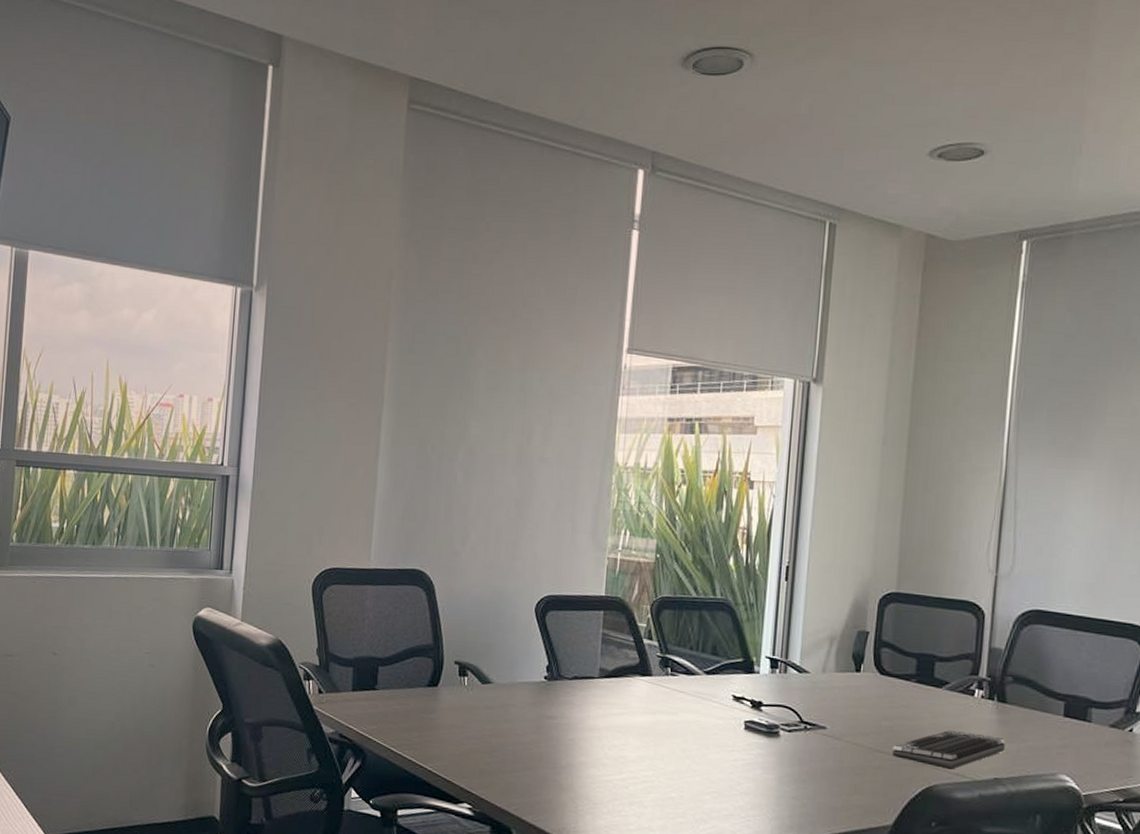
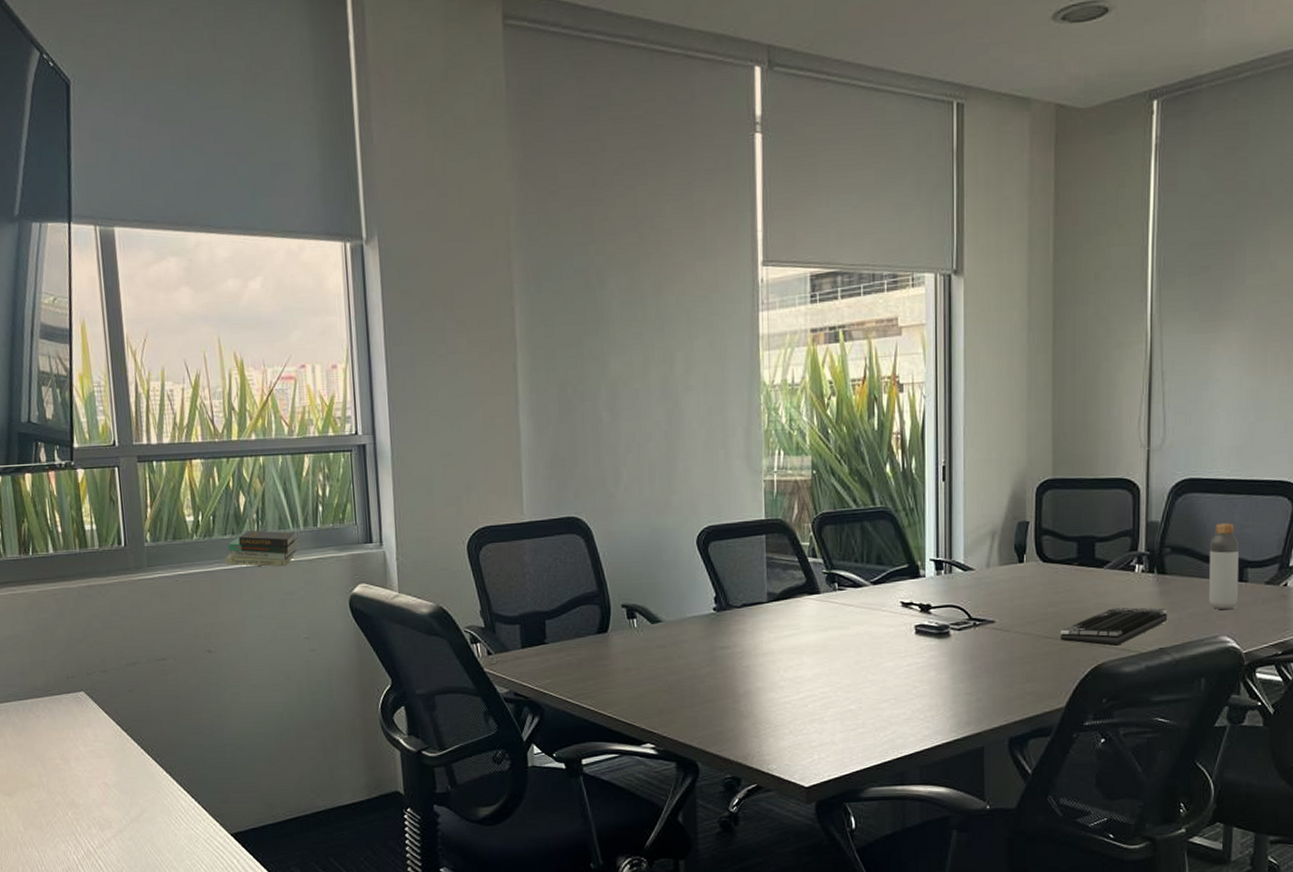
books: none [82,542,155,582] -> present [225,530,300,567]
bottle: none [1049,659,1084,749] -> present [1209,523,1239,610]

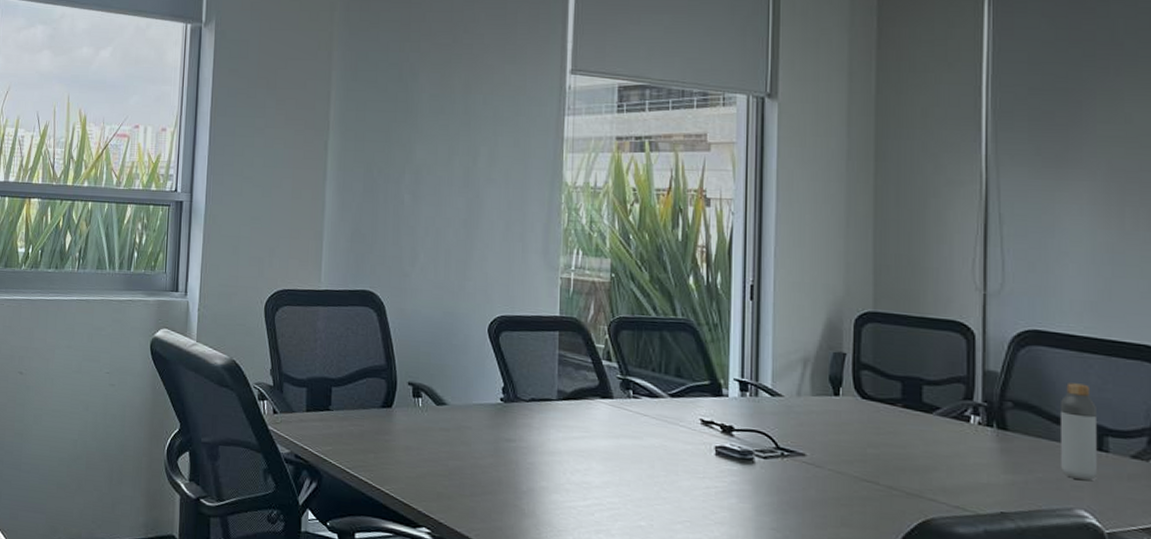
books: present [225,530,300,567] -> none [46,266,114,304]
computer keyboard: present [1060,607,1168,646] -> none [881,459,1011,502]

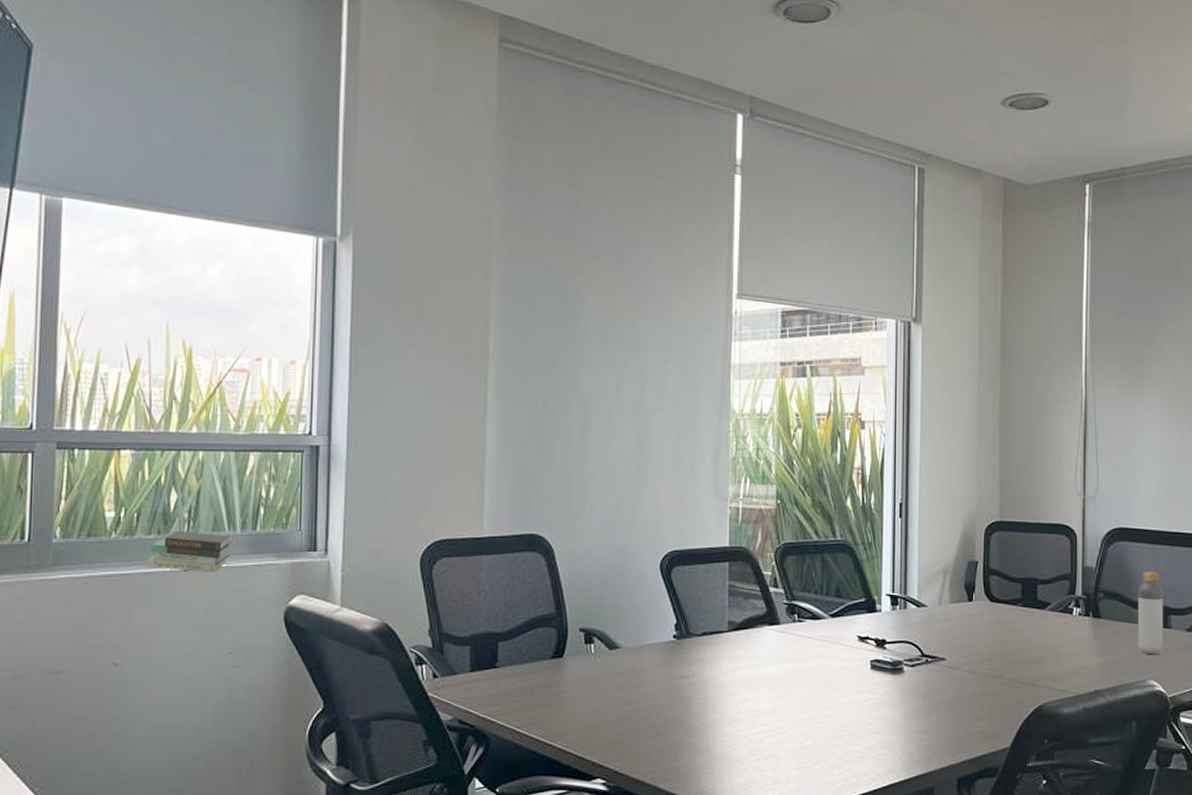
books: none [46,266,114,304] -> present [146,530,235,573]

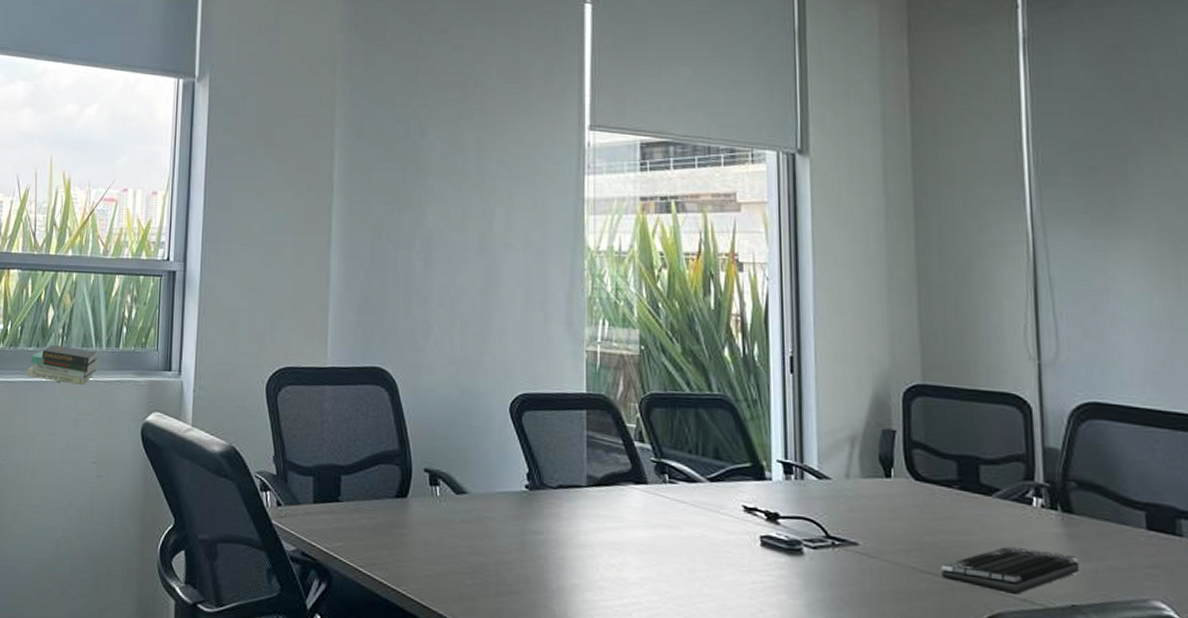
computer keyboard: none [1006,649,1102,687] -> present [941,547,1080,594]
bottle: present [1137,571,1163,655] -> none [1126,460,1172,569]

